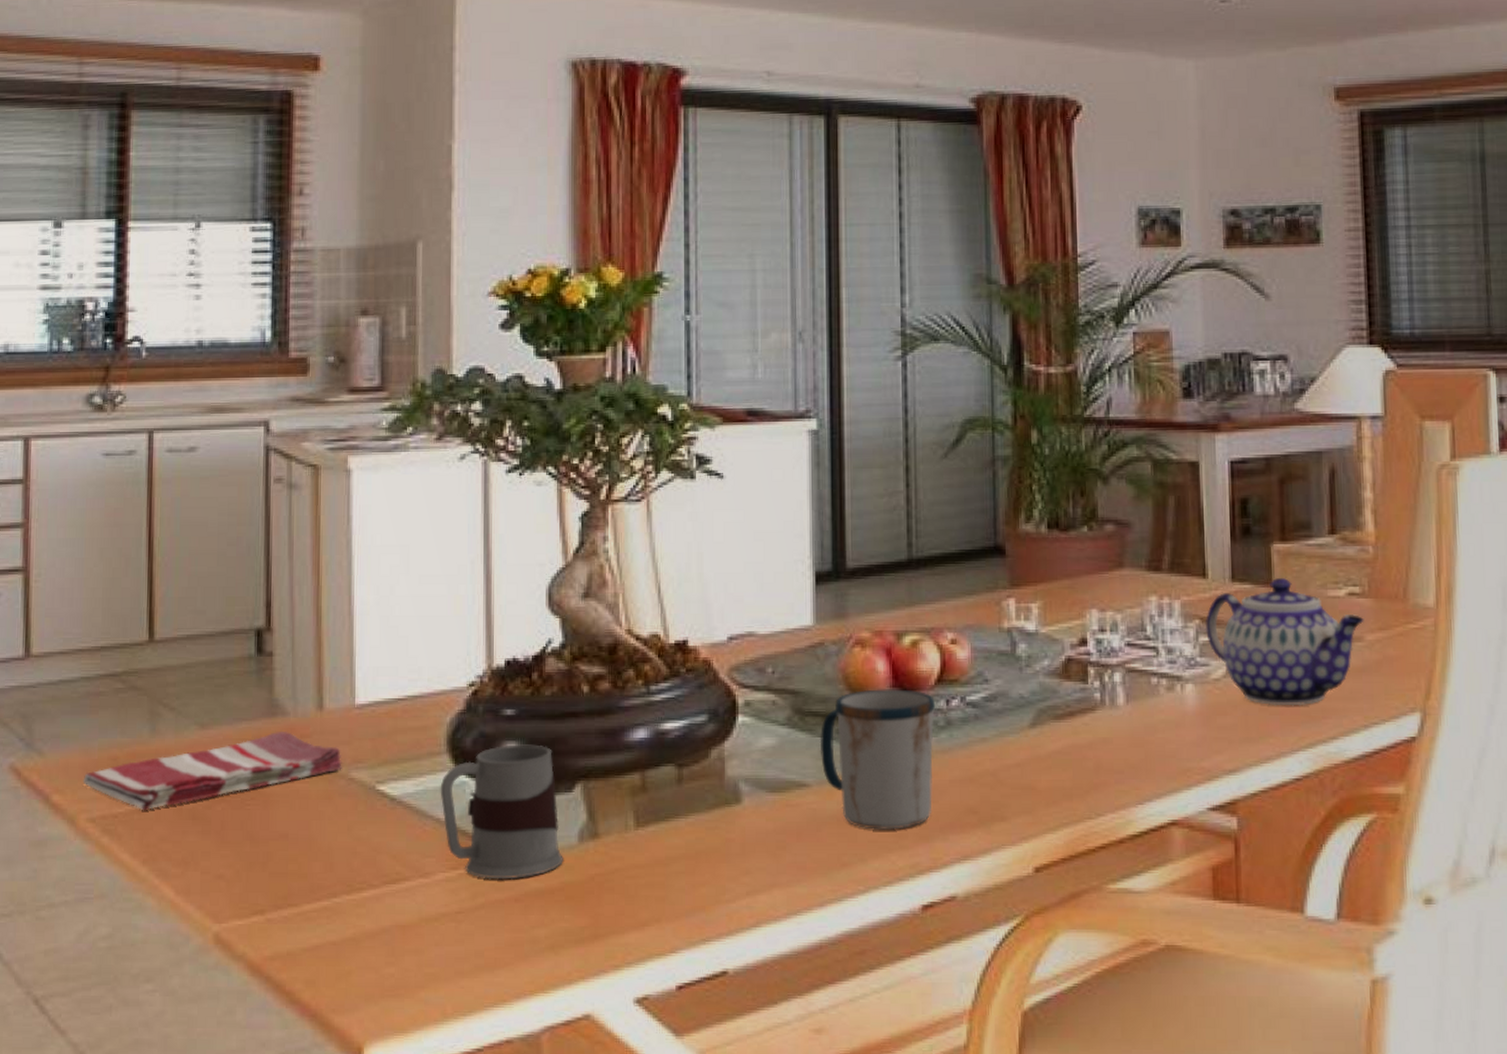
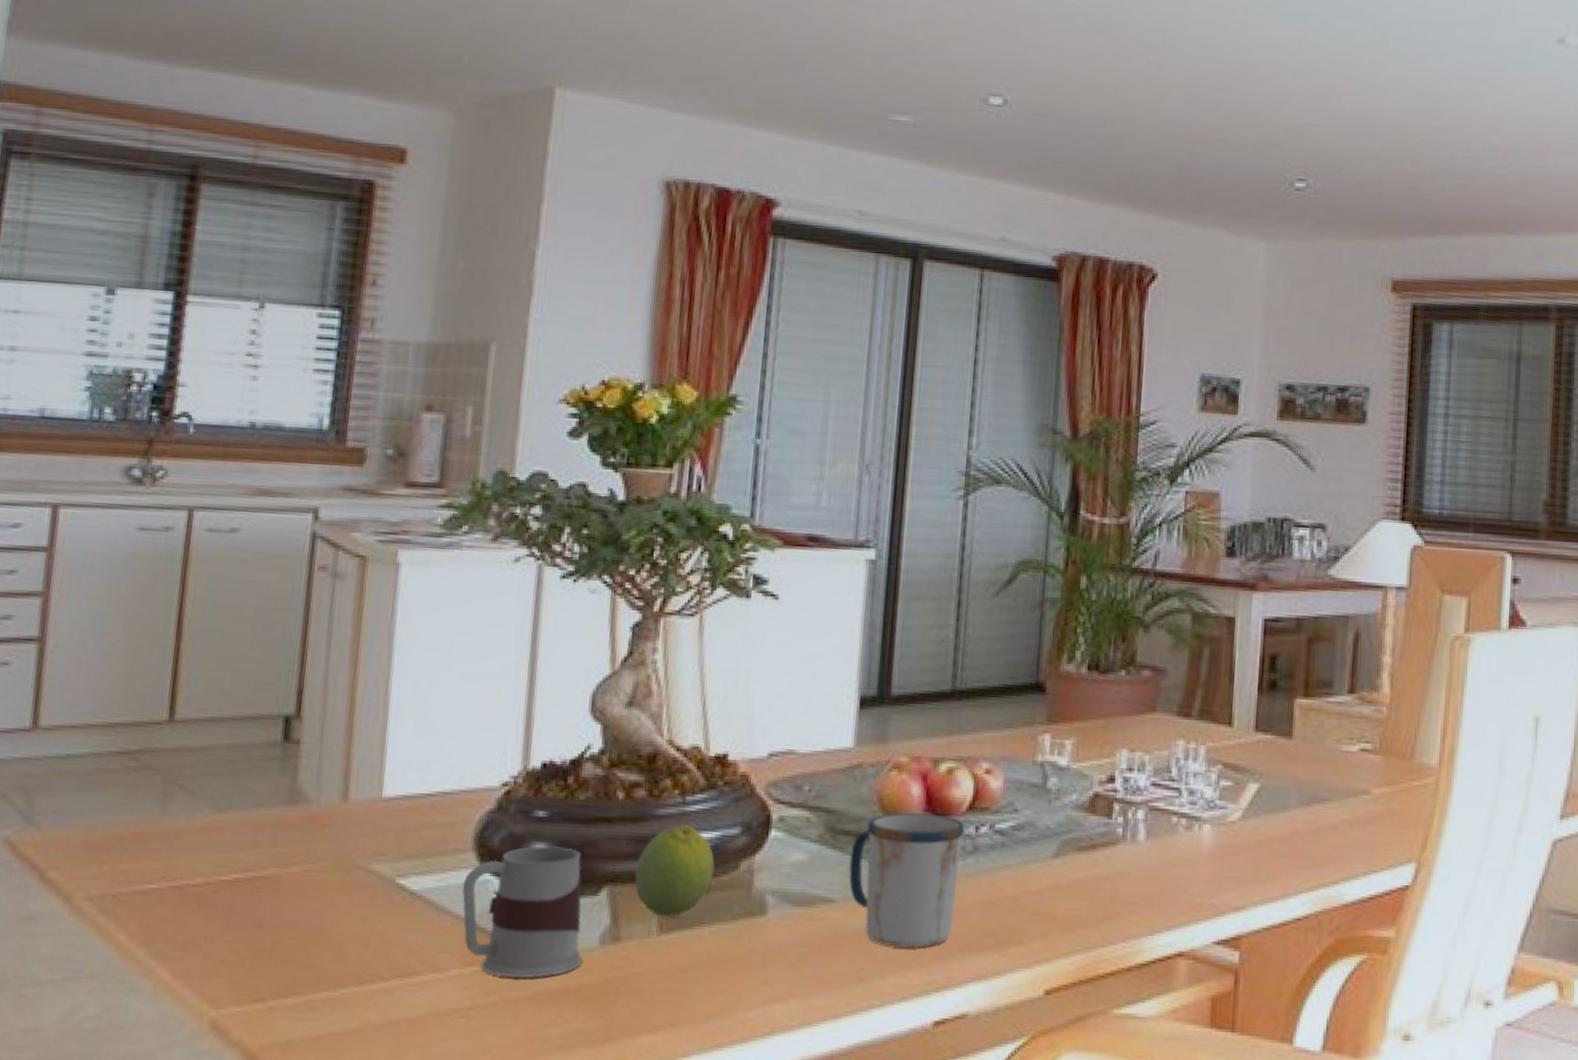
dish towel: present [83,731,342,811] -> none [83,819,363,892]
fruit: none [607,716,685,811] -> present [634,825,715,917]
teapot: present [1204,578,1364,706] -> none [1226,731,1373,851]

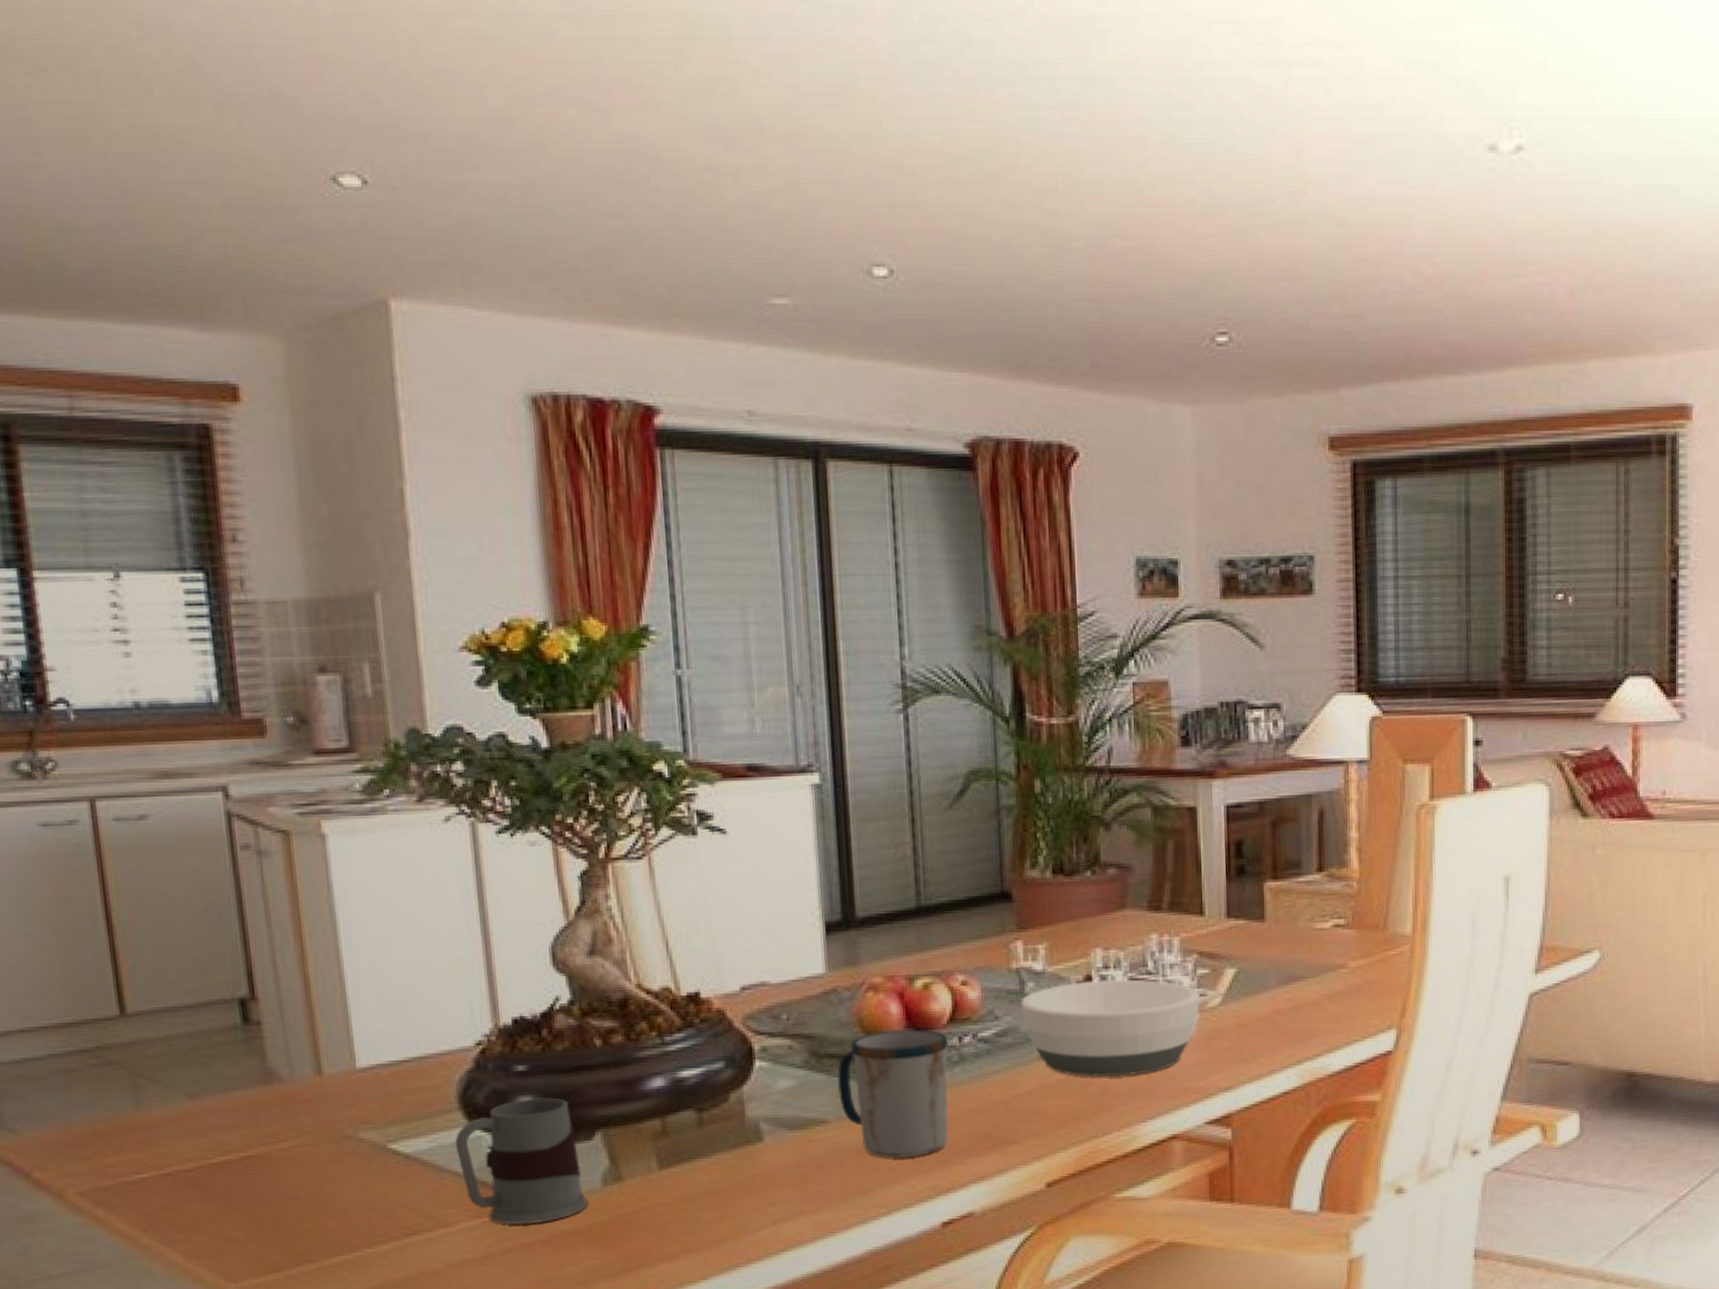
fruit: present [634,825,715,917] -> none [625,1065,704,1154]
bowl: none [1040,781,1220,885] -> present [1020,979,1200,1078]

